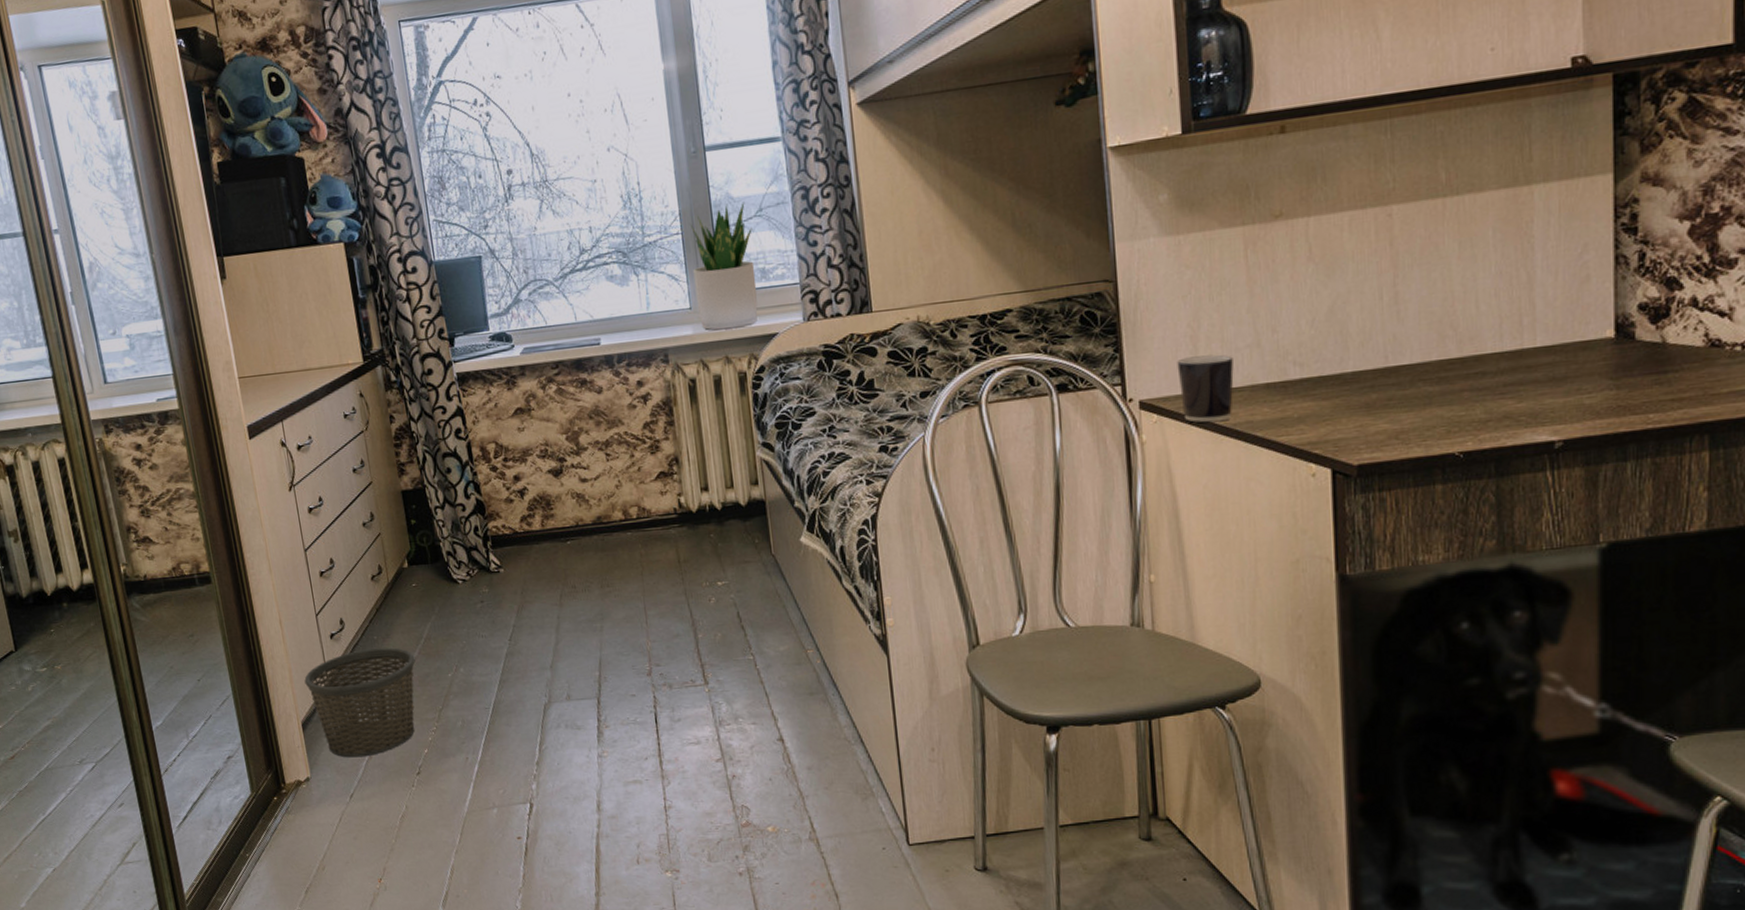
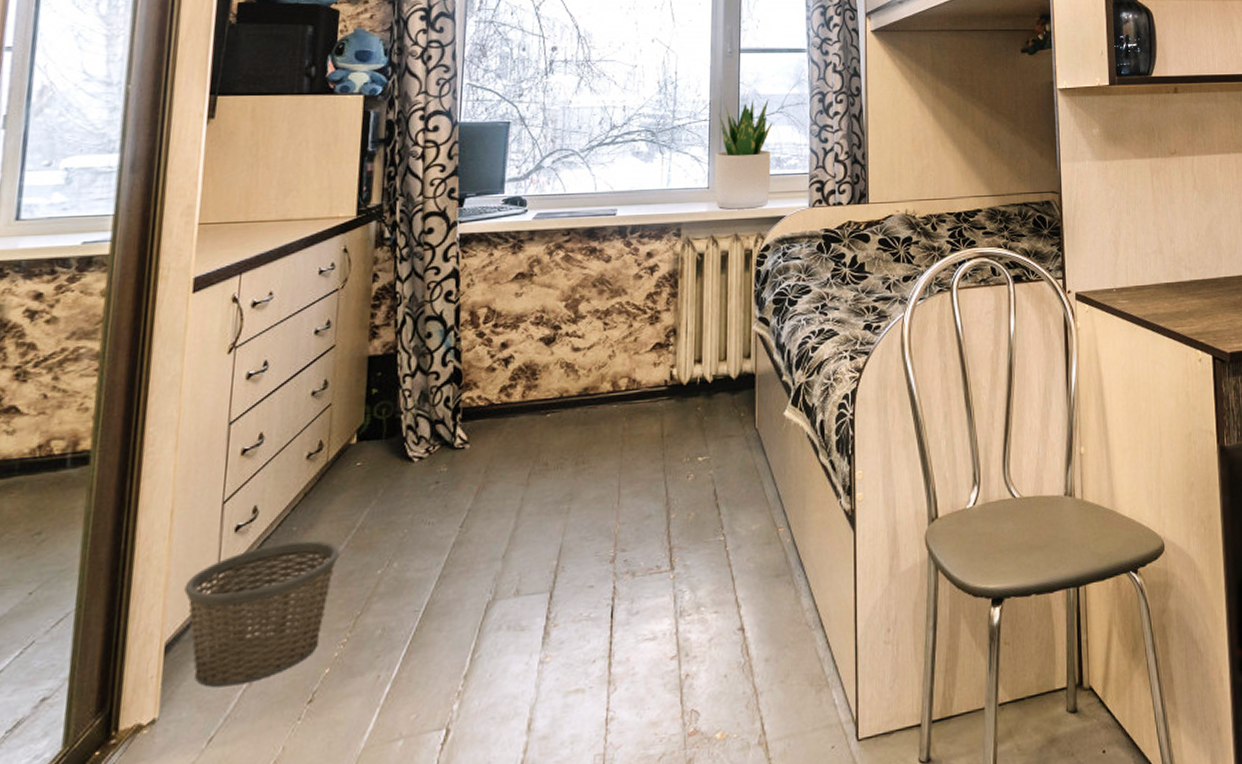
mug: present [1177,354,1235,423] -> none [1103,257,1145,314]

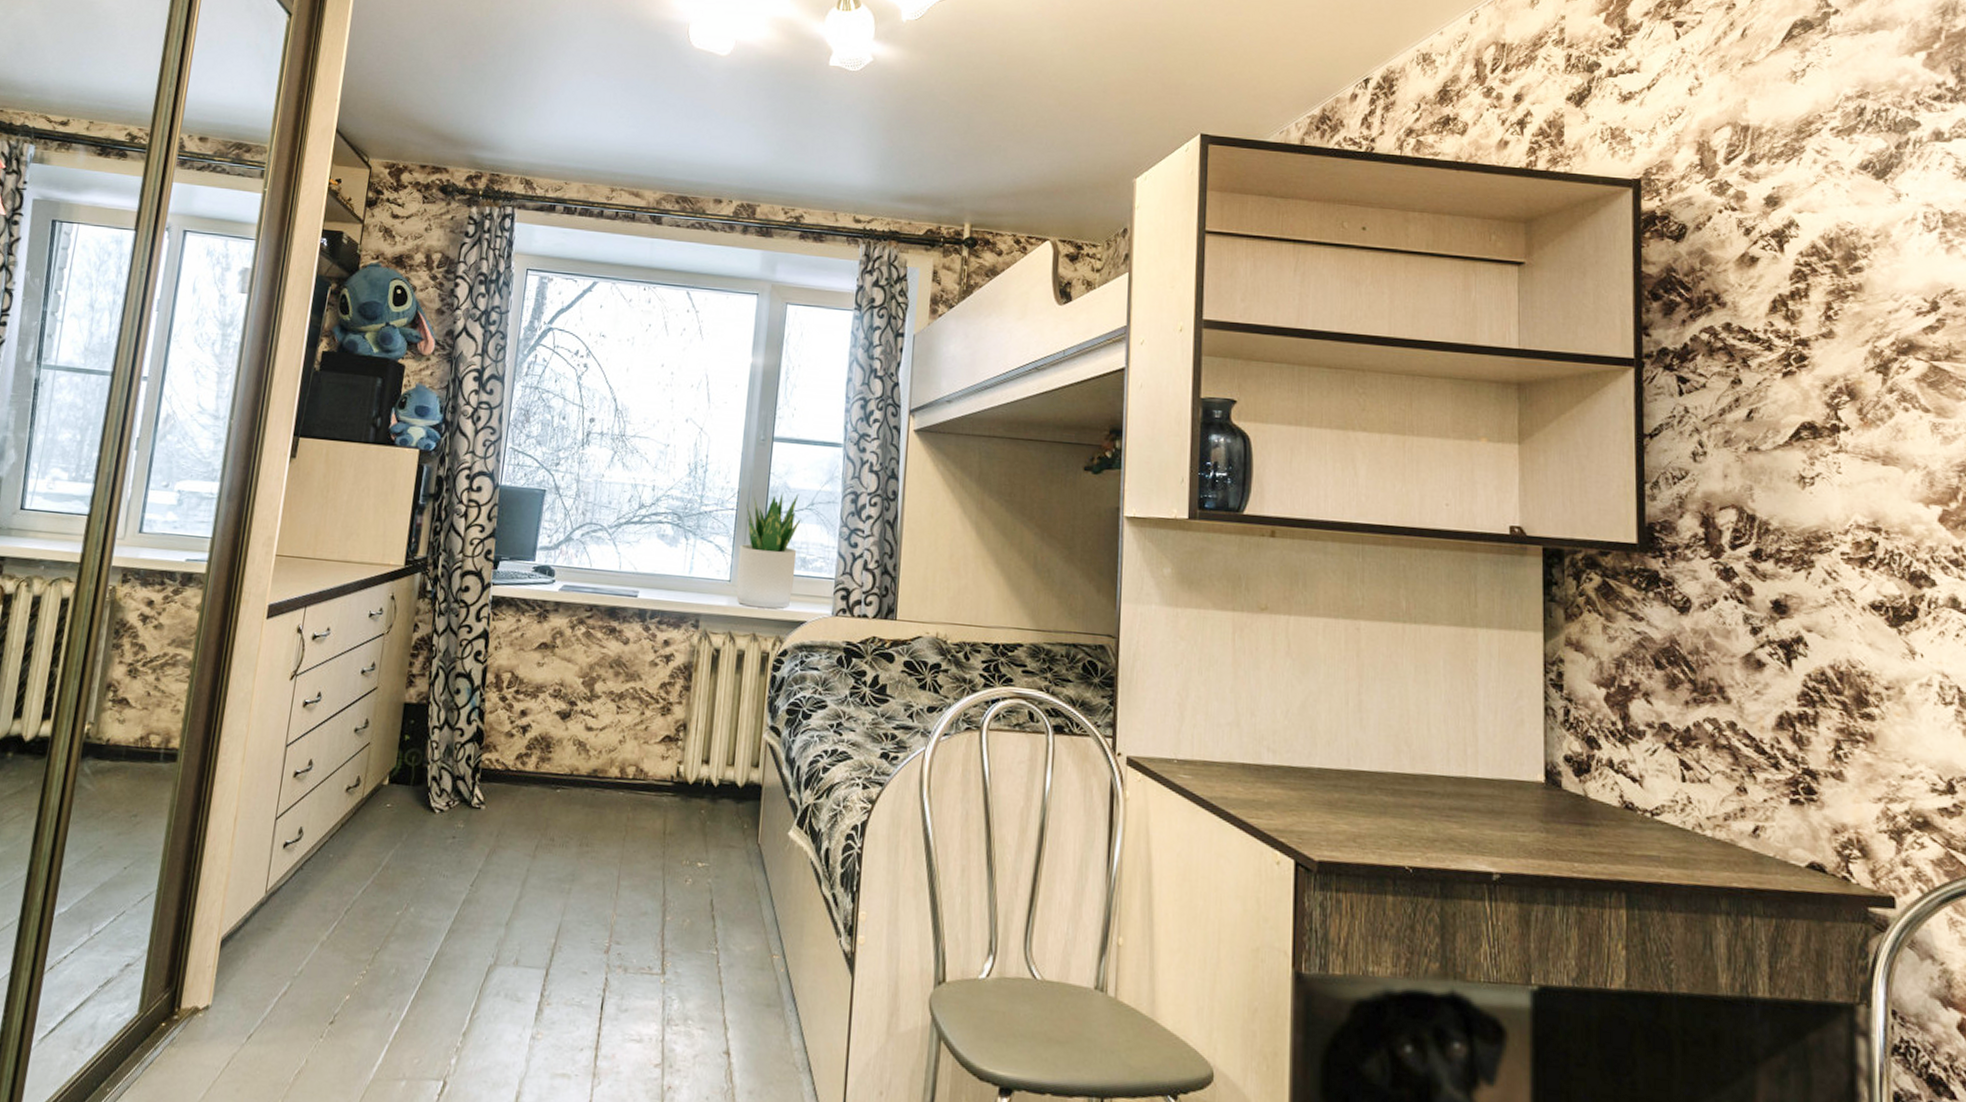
basket: present [184,540,340,687] -> none [240,866,367,992]

